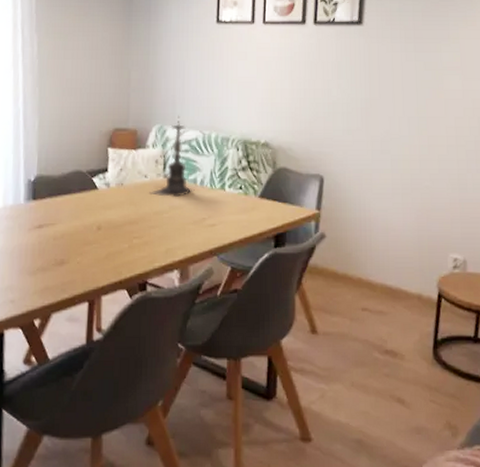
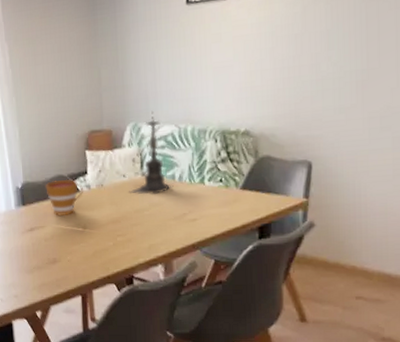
cup: none [61,175,103,214] -> present [45,179,84,217]

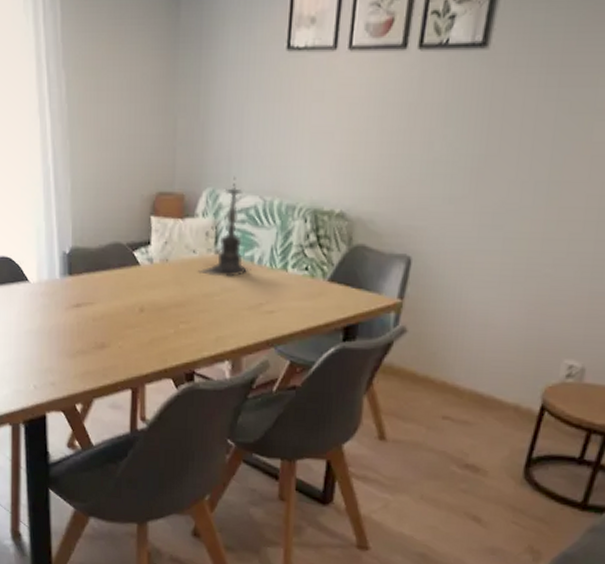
cup: present [45,179,84,217] -> none [99,248,145,294]

